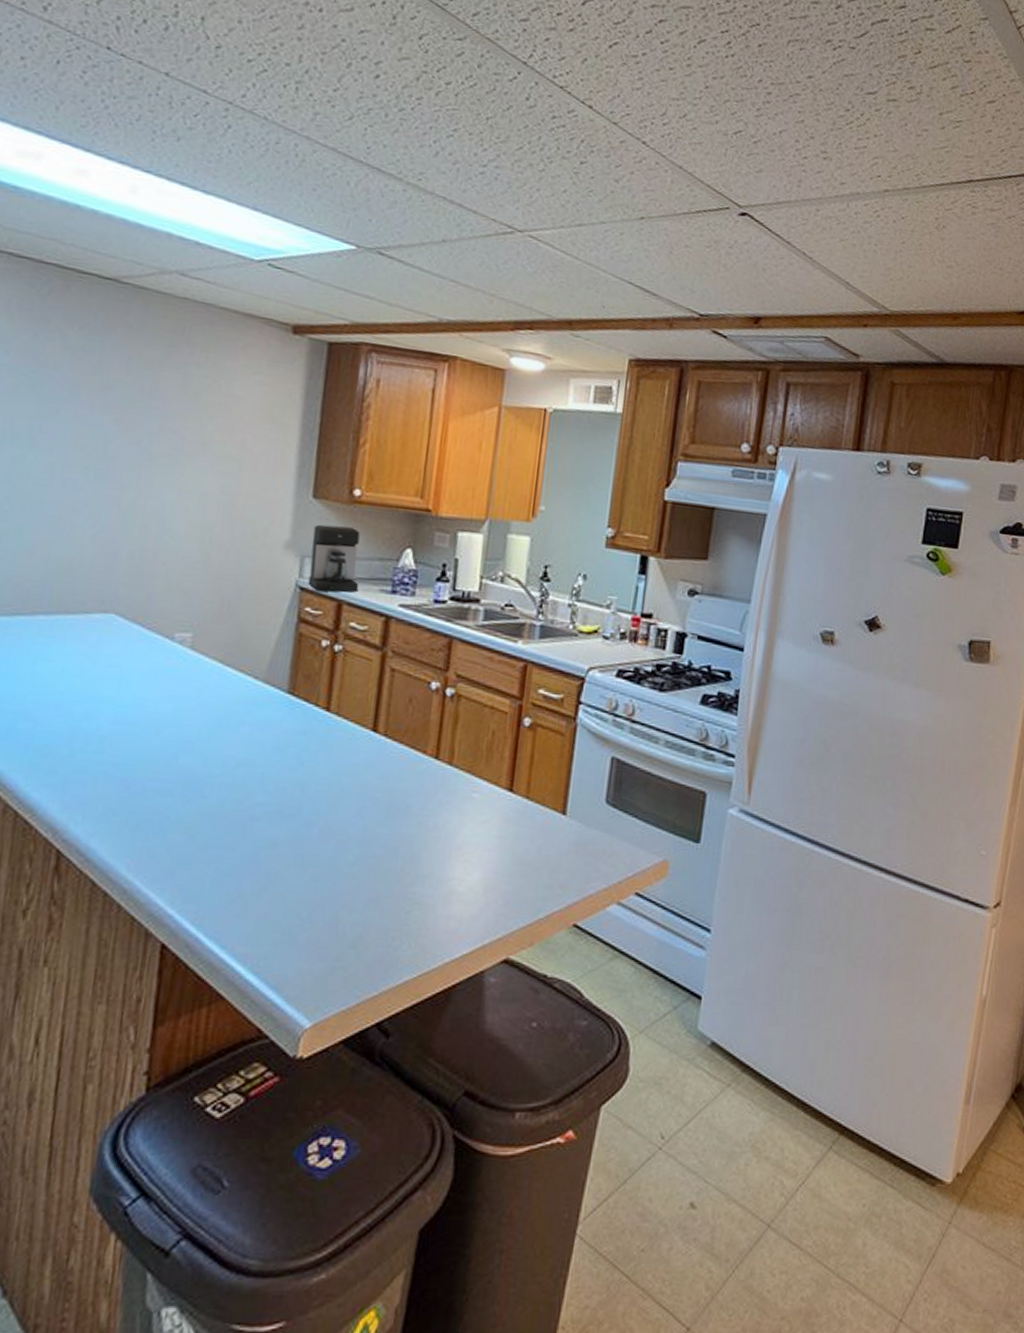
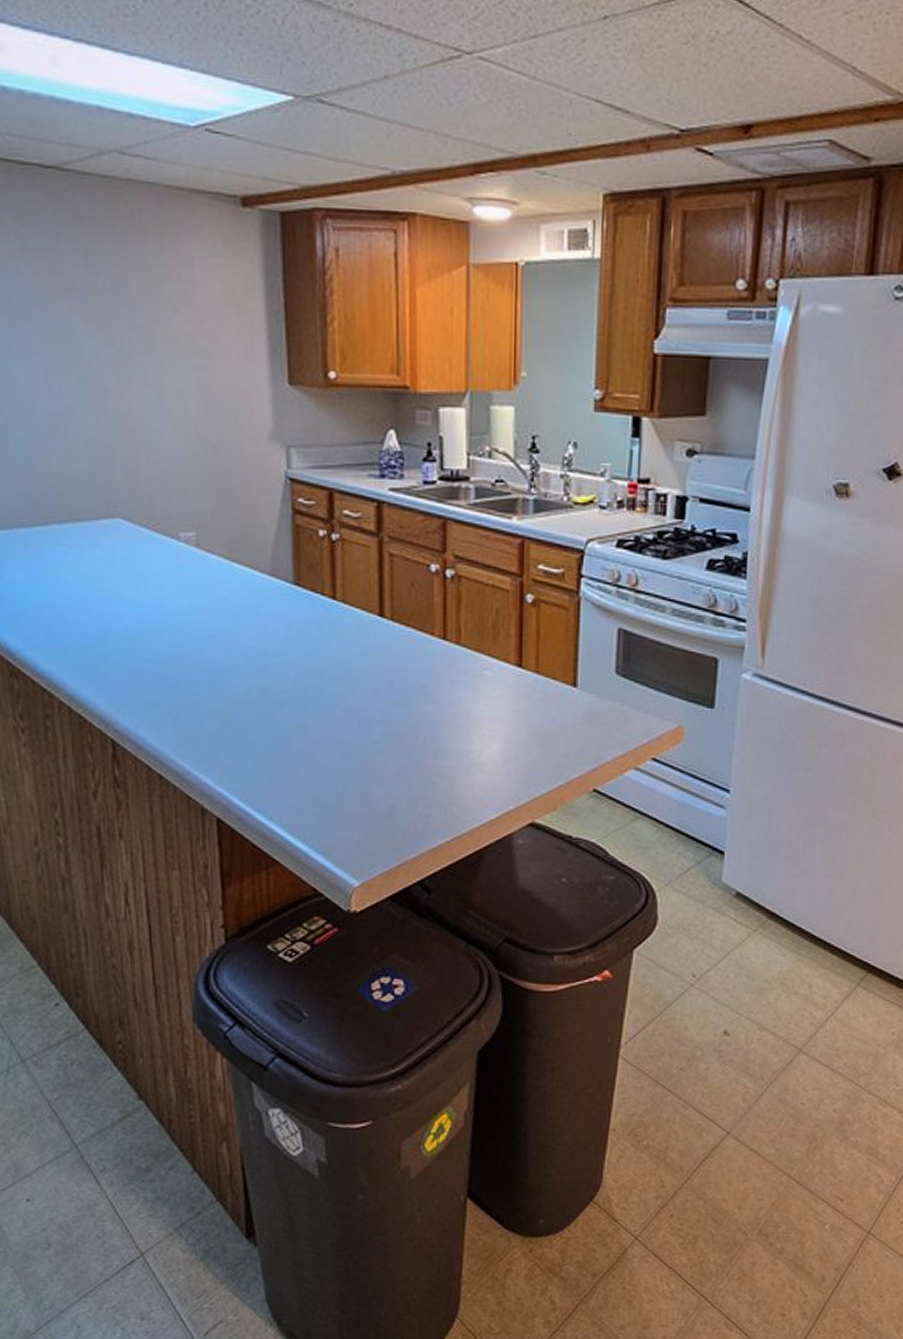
coffee maker: present [308,525,360,593] -> none [294,412,347,482]

